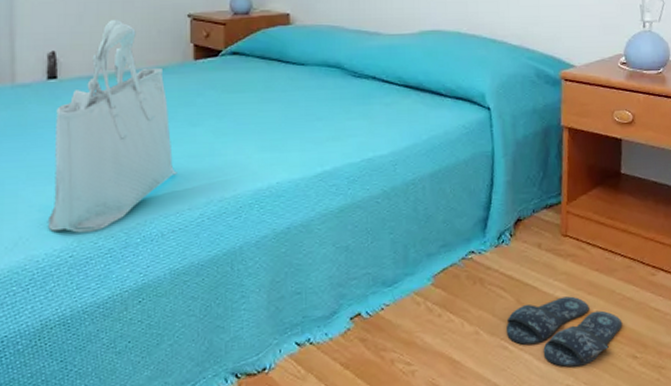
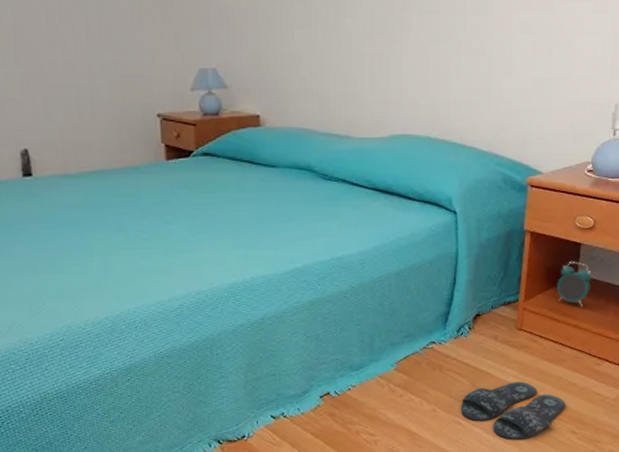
handbag: present [47,20,177,233] -> none [35,119,156,320]
alarm clock: none [599,159,636,209] -> present [556,261,592,307]

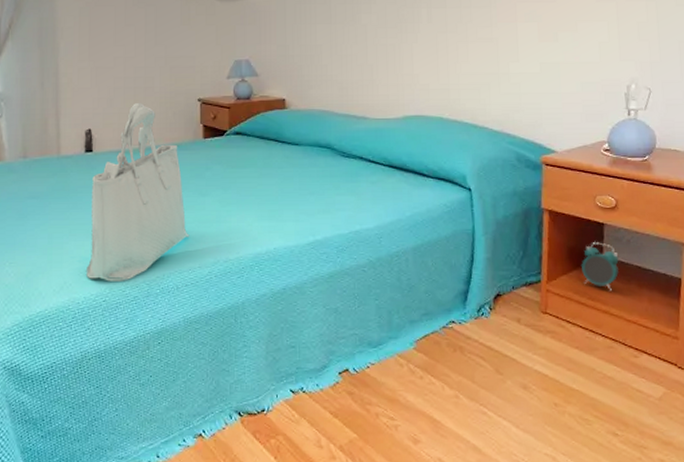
handbag: none [35,119,156,320] -> present [85,103,190,282]
slippers: present [461,381,566,440] -> none [486,370,603,438]

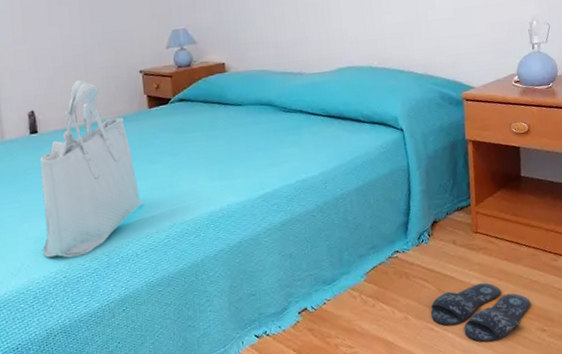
slippers: none [486,370,603,438] -> present [431,282,531,342]
alarm clock: present [580,242,619,292] -> none [503,164,535,206]

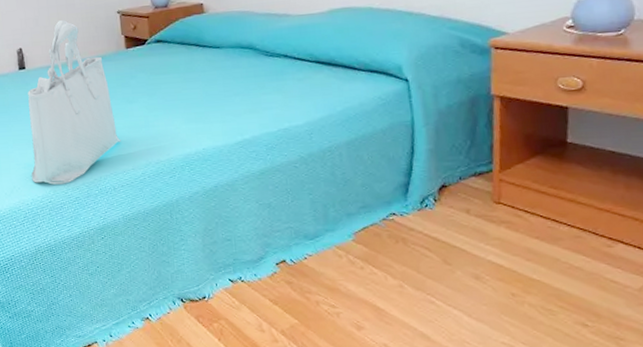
slippers: present [431,282,531,342] -> none [432,261,570,327]

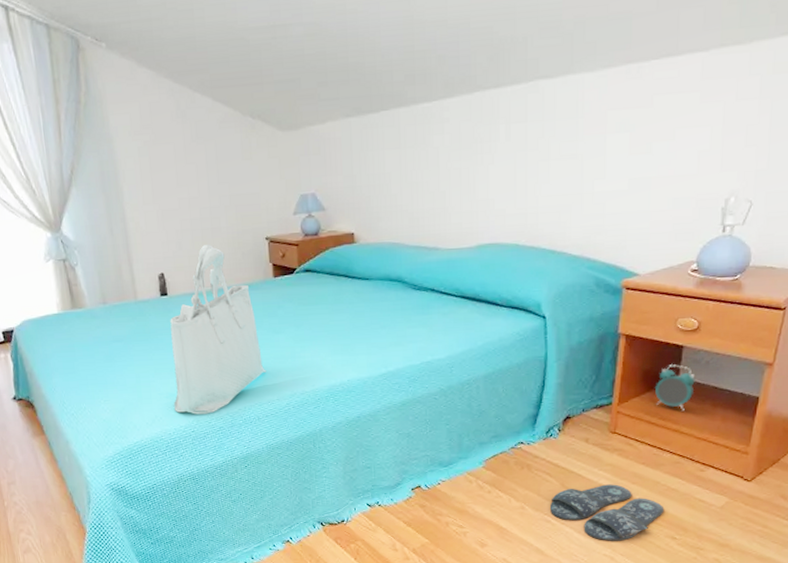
slippers: none [432,261,570,327] -> present [550,484,665,541]
alarm clock: none [540,127,587,179] -> present [654,364,695,411]

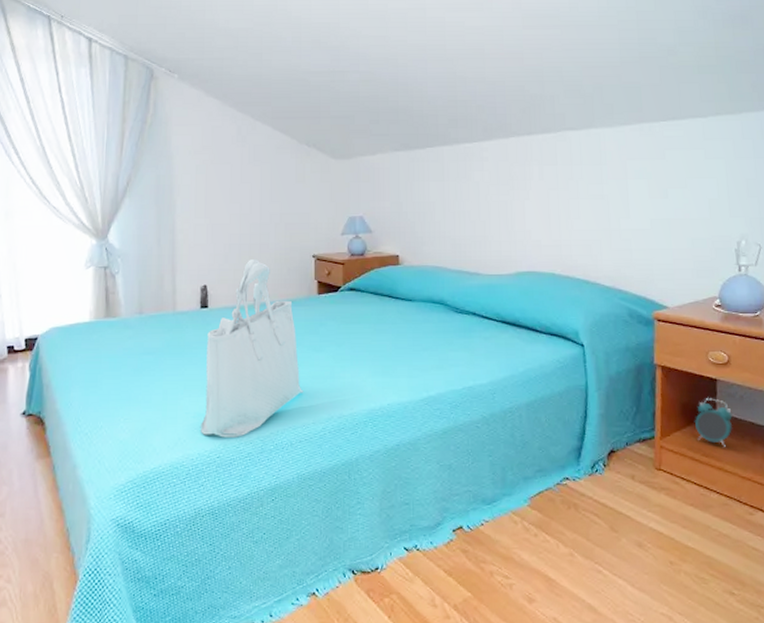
slippers: present [550,484,665,541] -> none [600,528,719,597]

